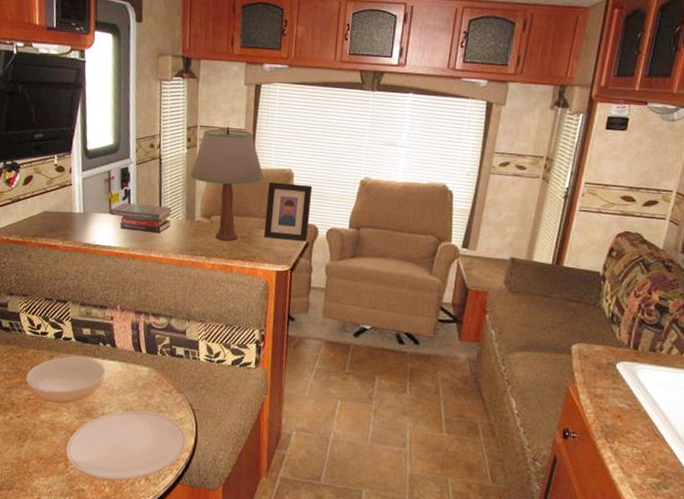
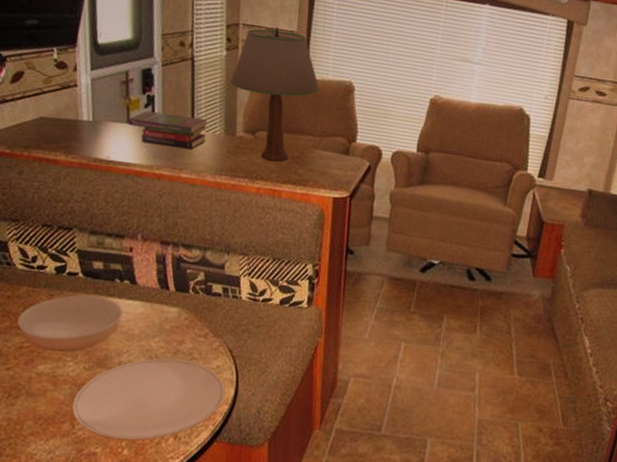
picture frame: present [264,181,313,242] -> none [319,94,377,166]

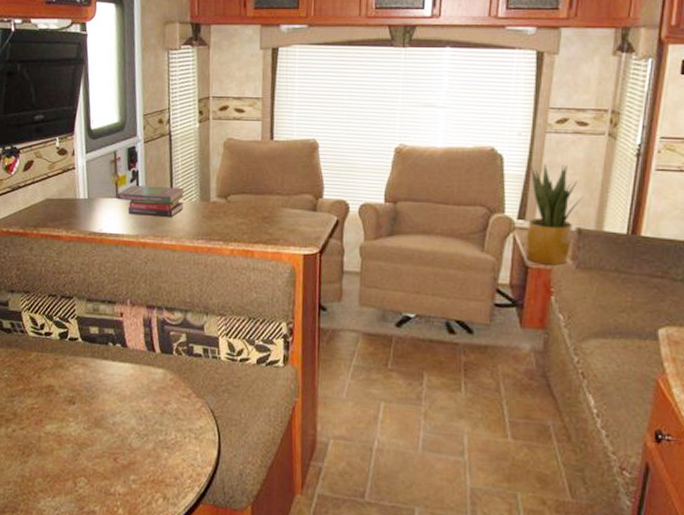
bowl: present [17,295,123,352] -> none [29,358,116,413]
plate: present [72,358,225,441] -> none [74,418,209,501]
table lamp: present [229,27,321,162] -> none [203,96,286,223]
planter: none [543,128,597,222] -> present [526,164,584,266]

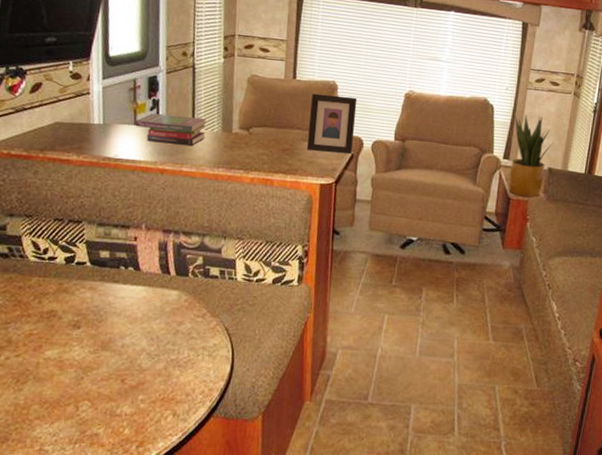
picture frame: none [288,154,341,221] -> present [307,93,358,155]

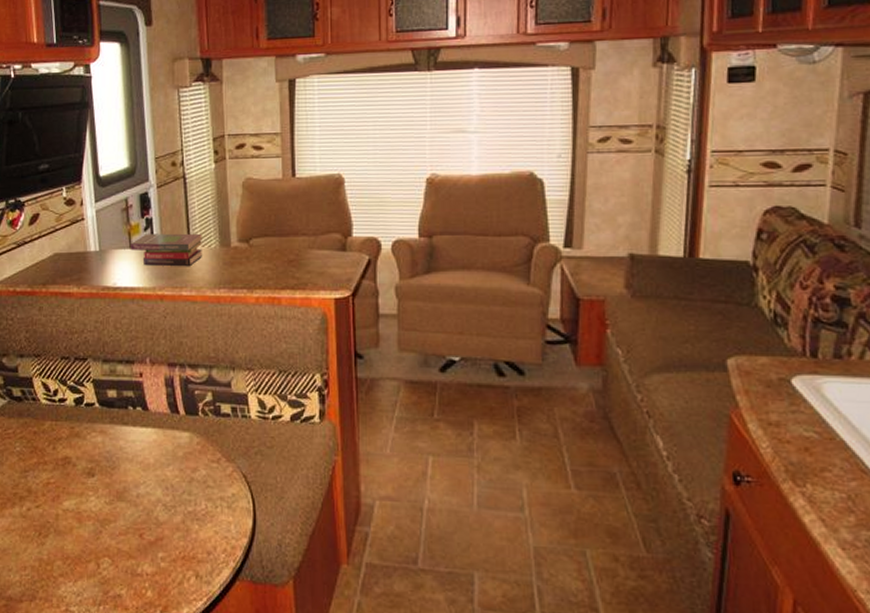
picture frame: present [307,93,358,155] -> none [315,190,369,260]
planter: present [509,114,555,198] -> none [574,186,634,295]

